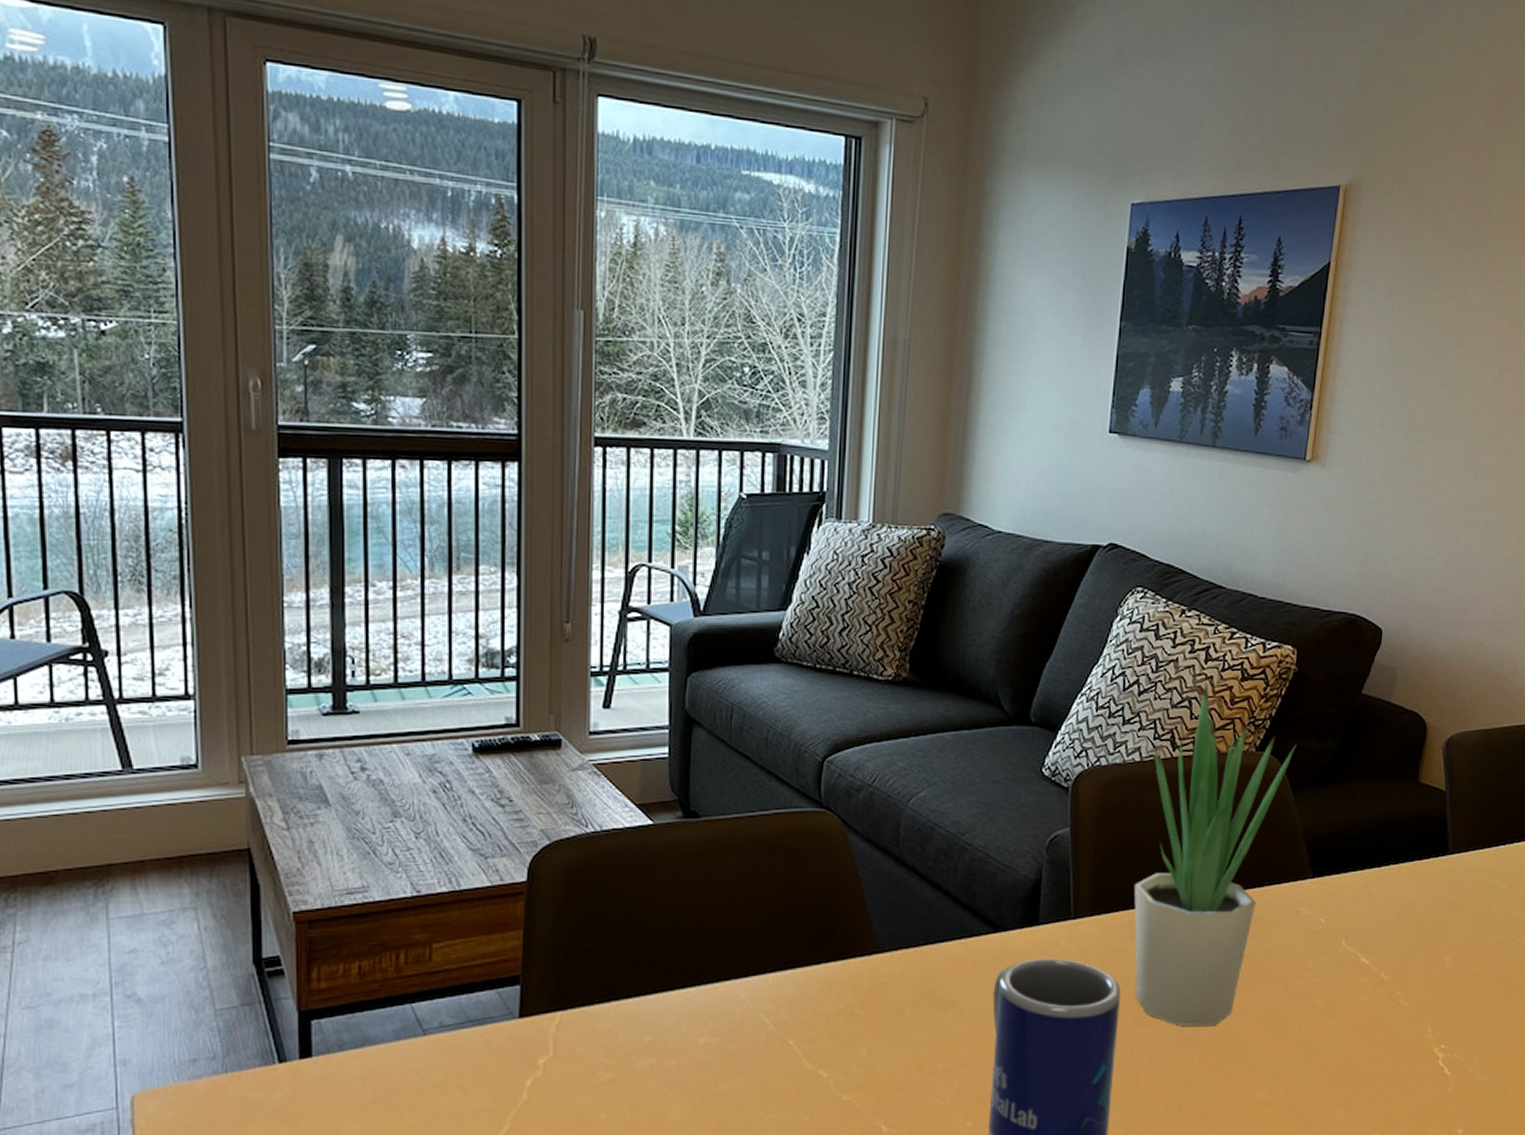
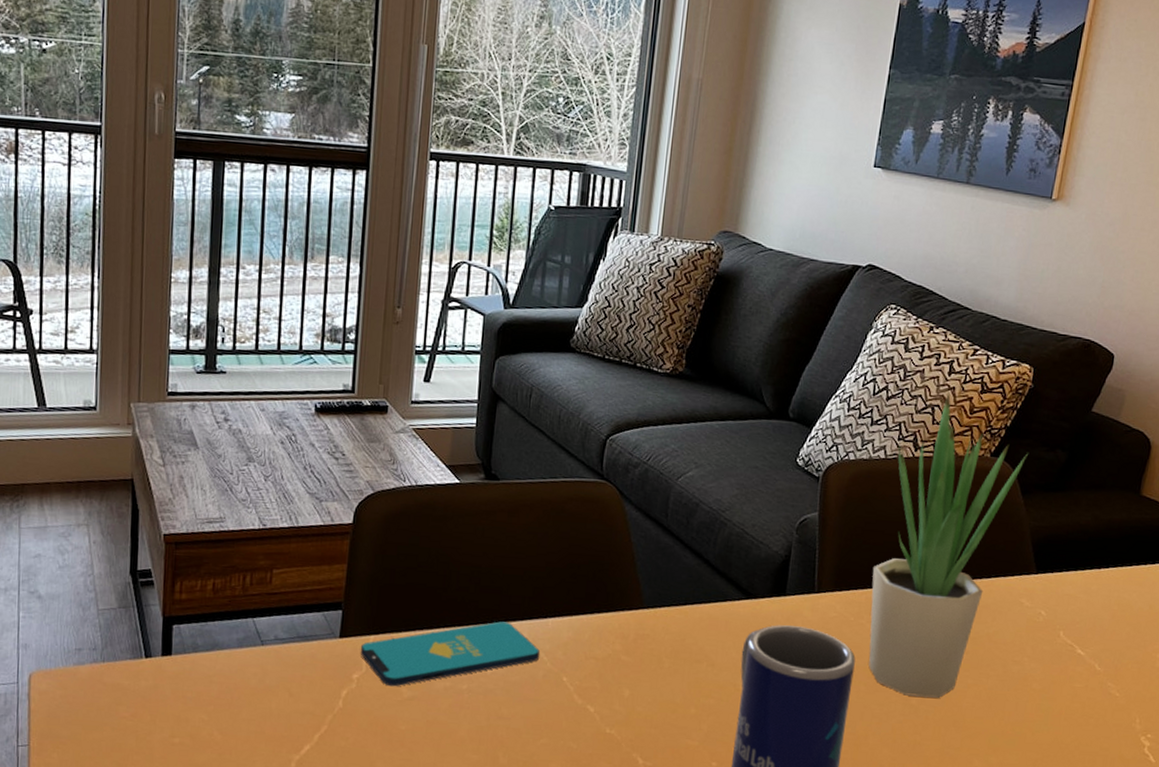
smartphone: none [545,982,761,1070] -> present [360,621,541,687]

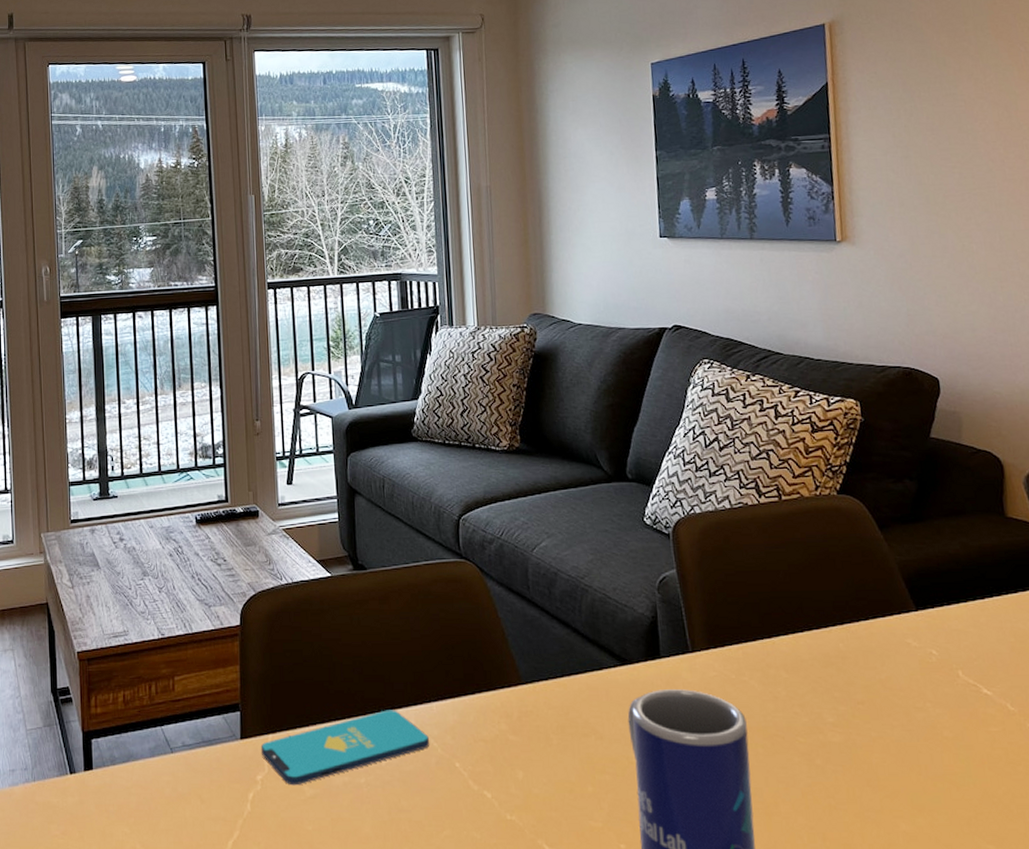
potted plant: present [868,393,1028,698] -> none [741,436,876,755]

